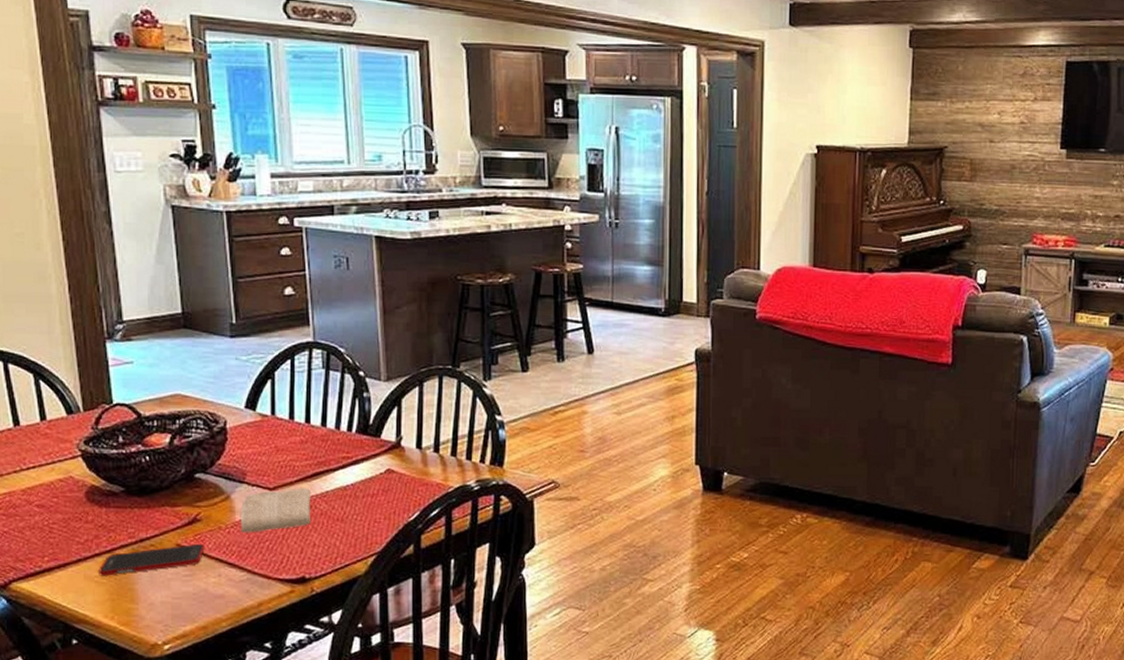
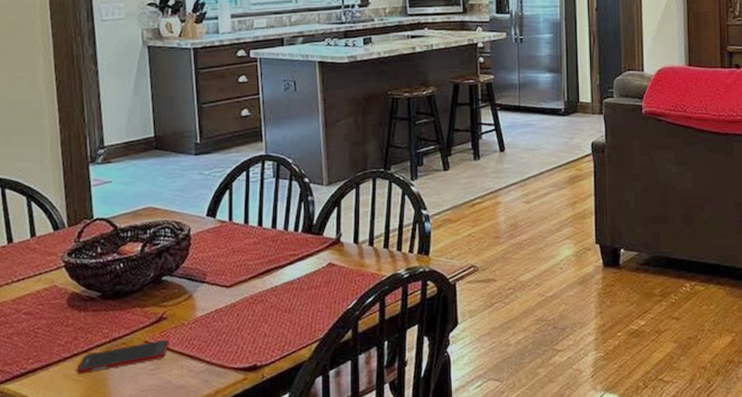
washcloth: present [240,488,310,533] -> none [200,284,262,328]

